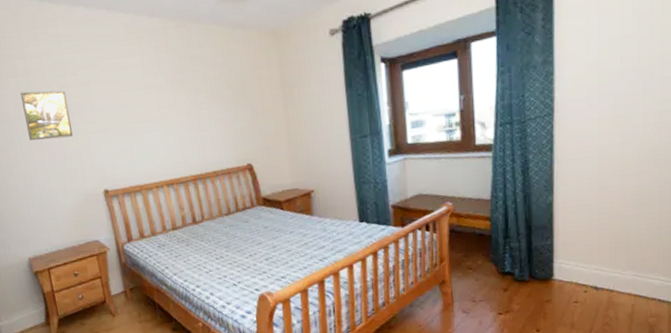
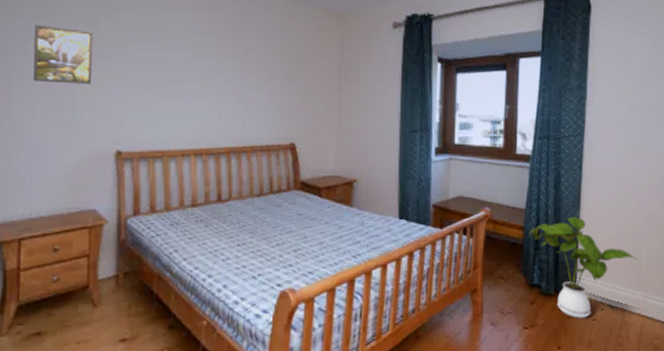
house plant: none [495,201,625,302] -> present [528,217,637,319]

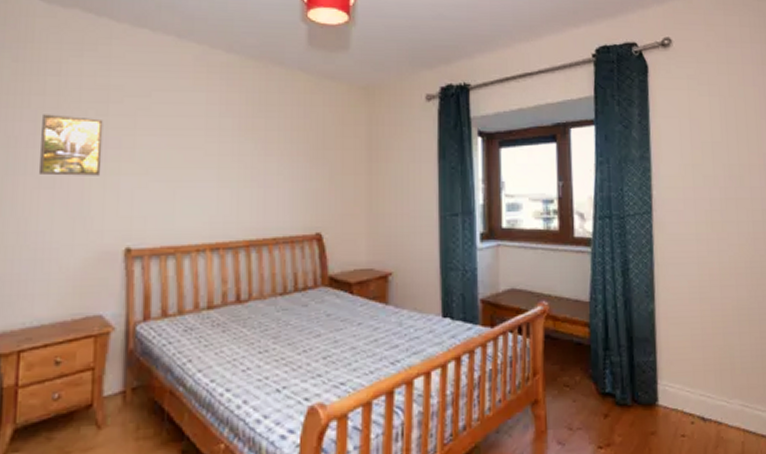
house plant: present [528,217,637,319] -> none [595,310,730,435]

